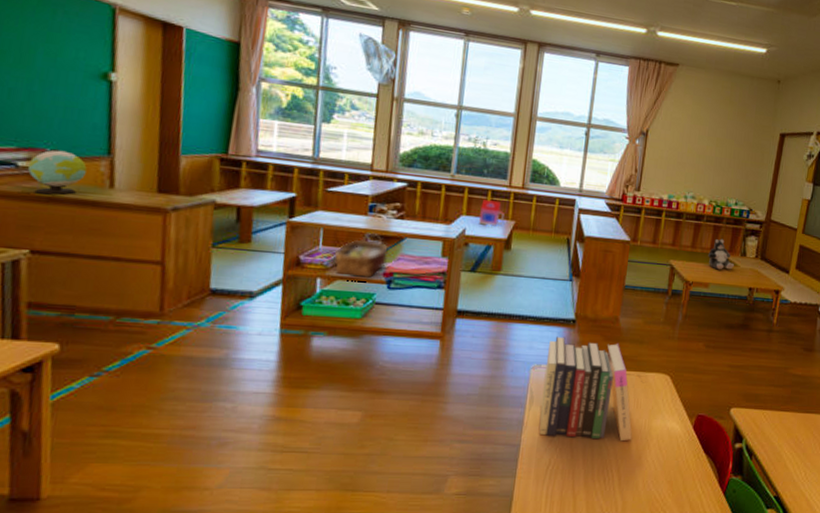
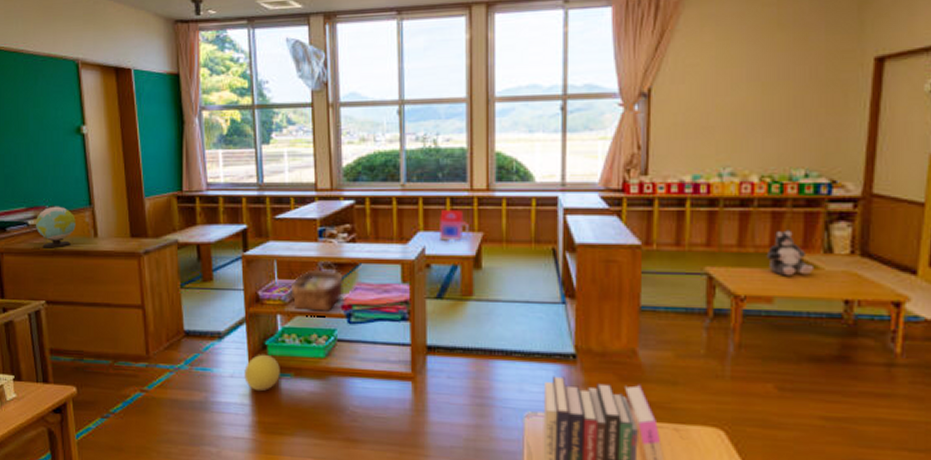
ball: none [273,313,314,348] -> present [244,354,280,391]

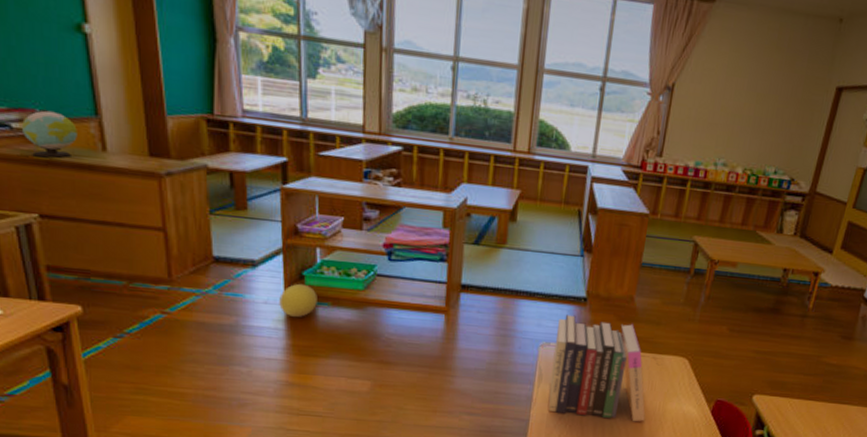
woven basket: present [290,261,345,312] -> none [331,201,387,249]
toy house: present [438,208,471,242] -> none [480,164,509,196]
plush toy: present [767,230,813,276] -> none [738,213,768,248]

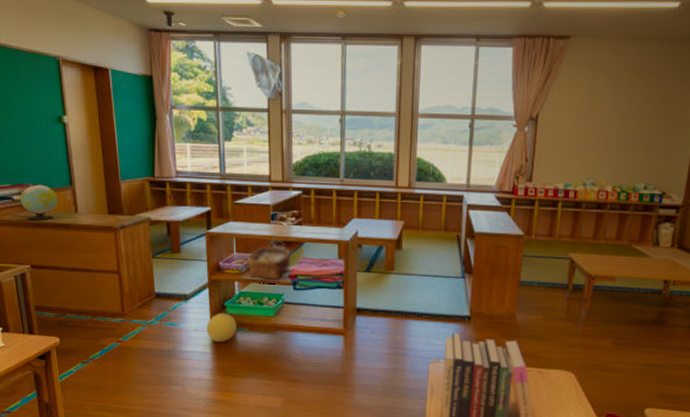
woven basket: none [331,201,387,249] -> present [246,240,292,280]

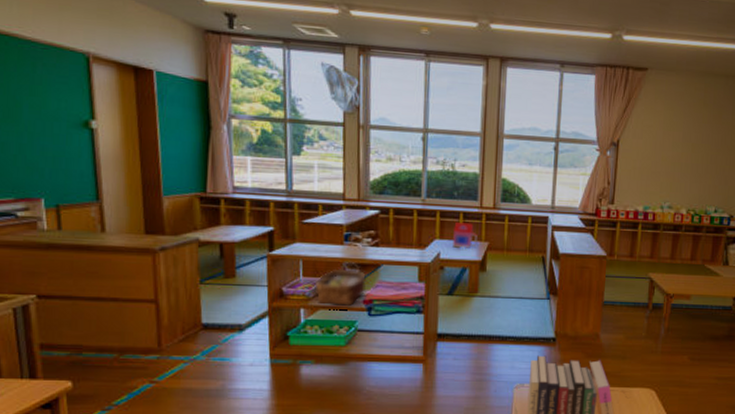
globe: present [20,183,58,221] -> none [26,197,79,242]
ball: present [206,312,237,342] -> none [264,343,301,376]
toy house: none [369,201,394,228] -> present [452,221,478,249]

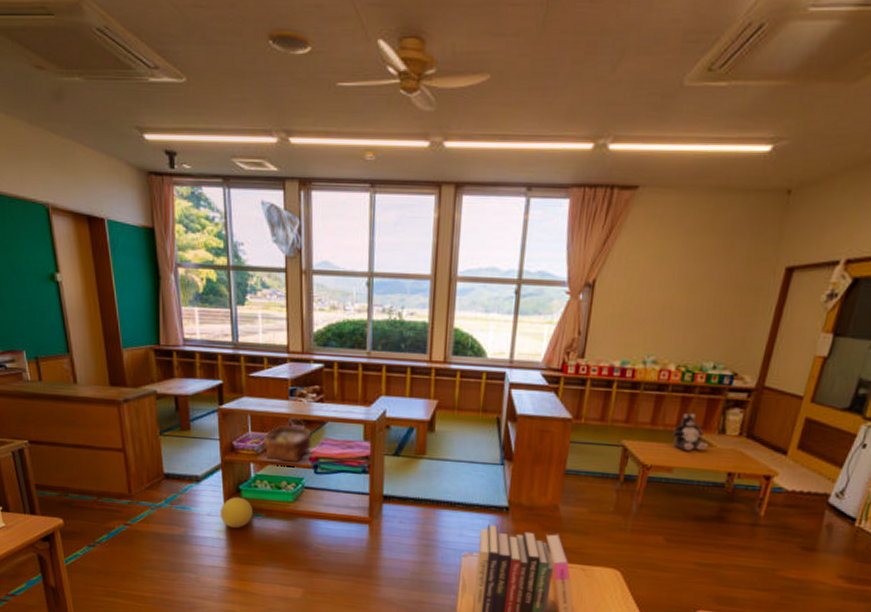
ball: none [264,343,301,376] -> present [220,496,253,528]
toy house: present [452,221,478,249] -> none [398,376,427,407]
plush toy: none [689,248,716,281] -> present [673,412,708,451]

